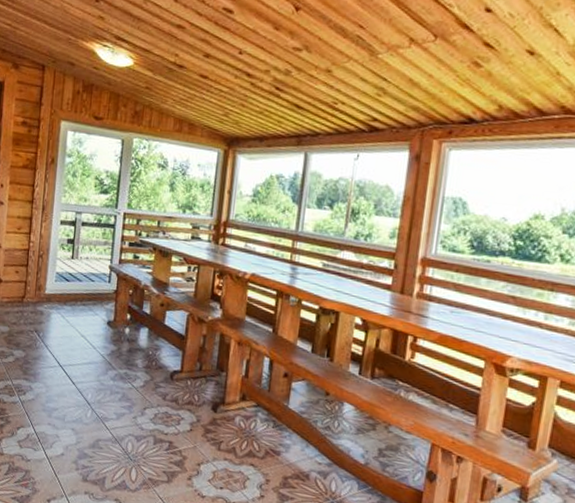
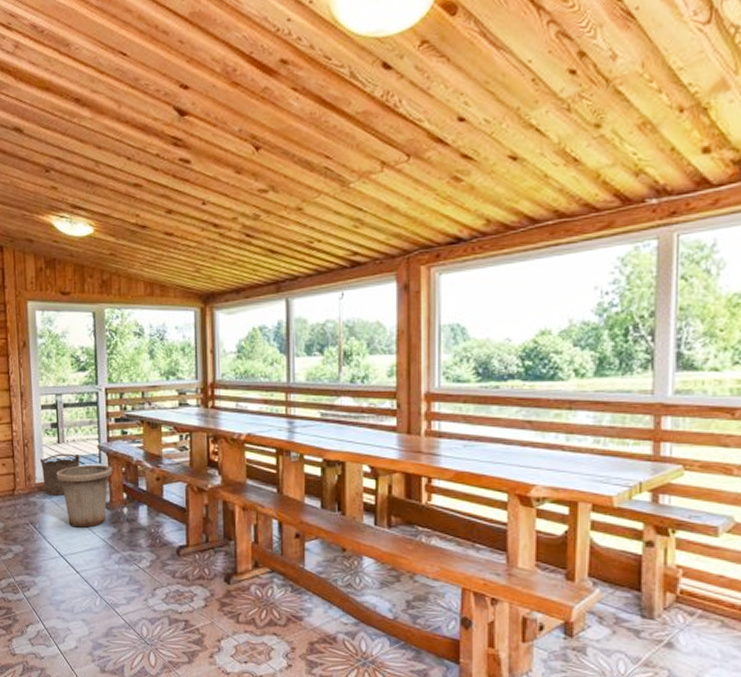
bucket: none [52,268,91,309] -> present [39,453,80,496]
trash can: none [65,282,120,343] -> present [56,464,112,529]

